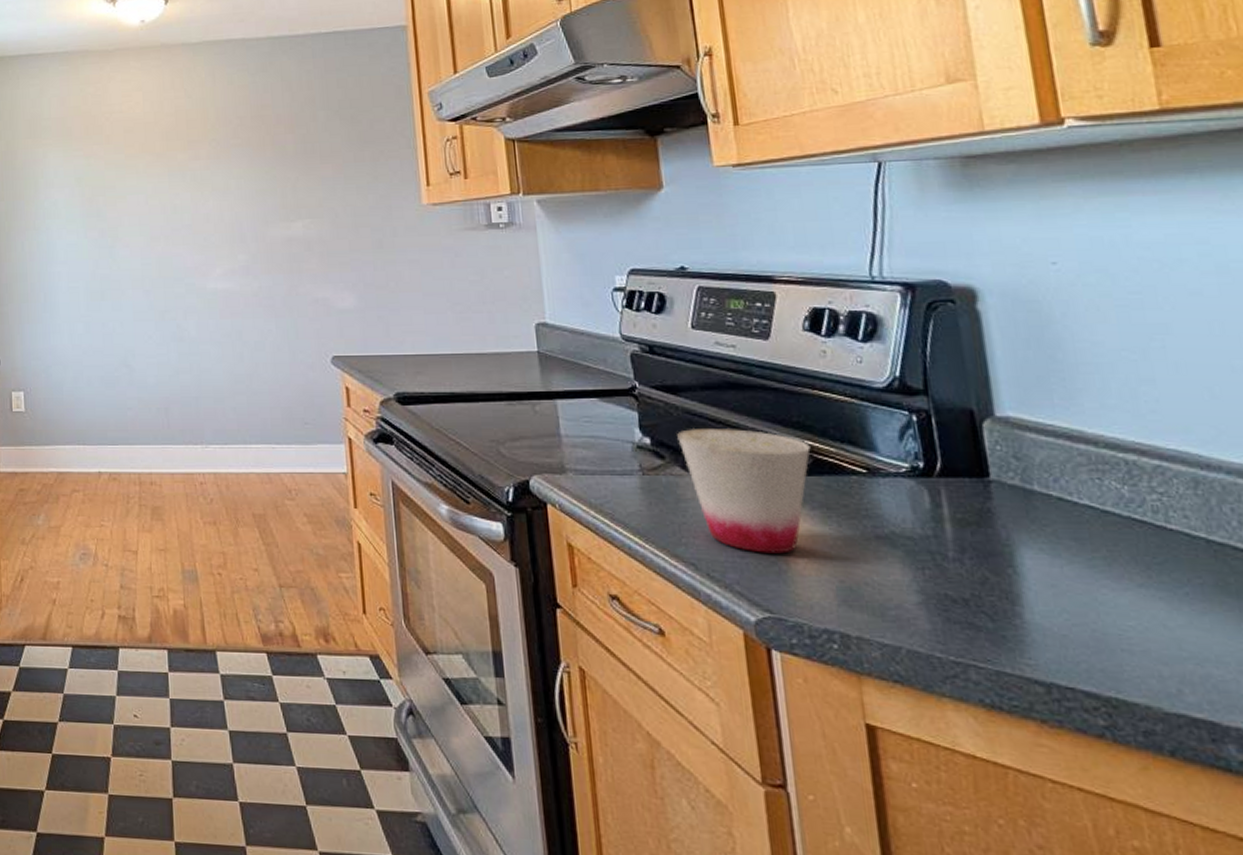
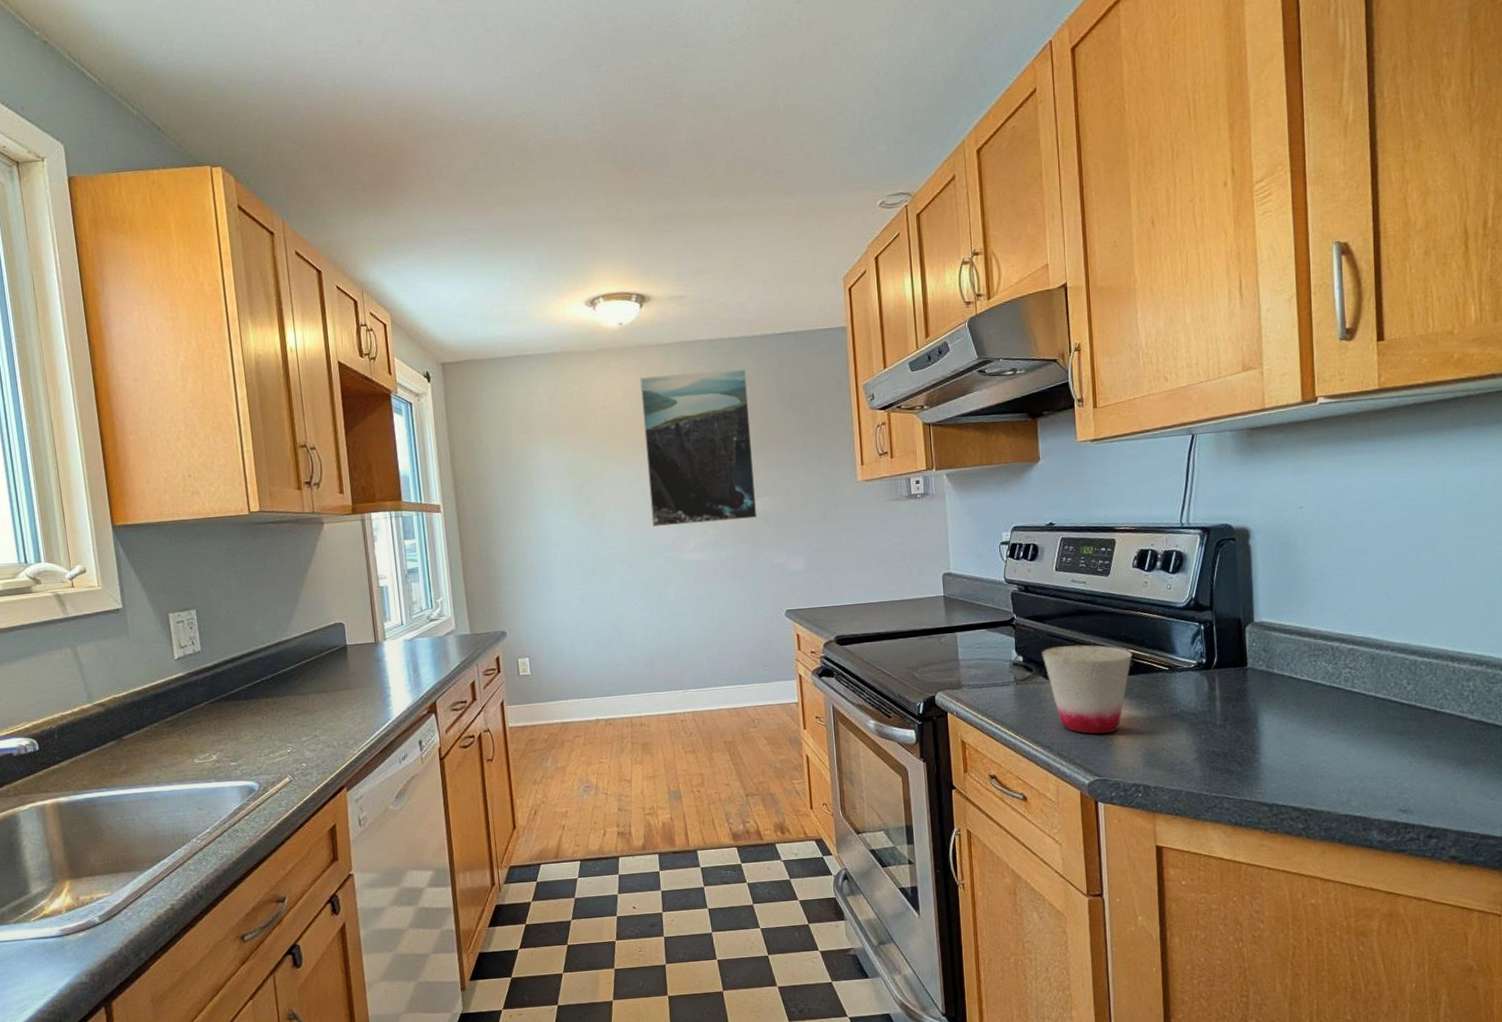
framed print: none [162,71,298,249] -> present [640,368,757,527]

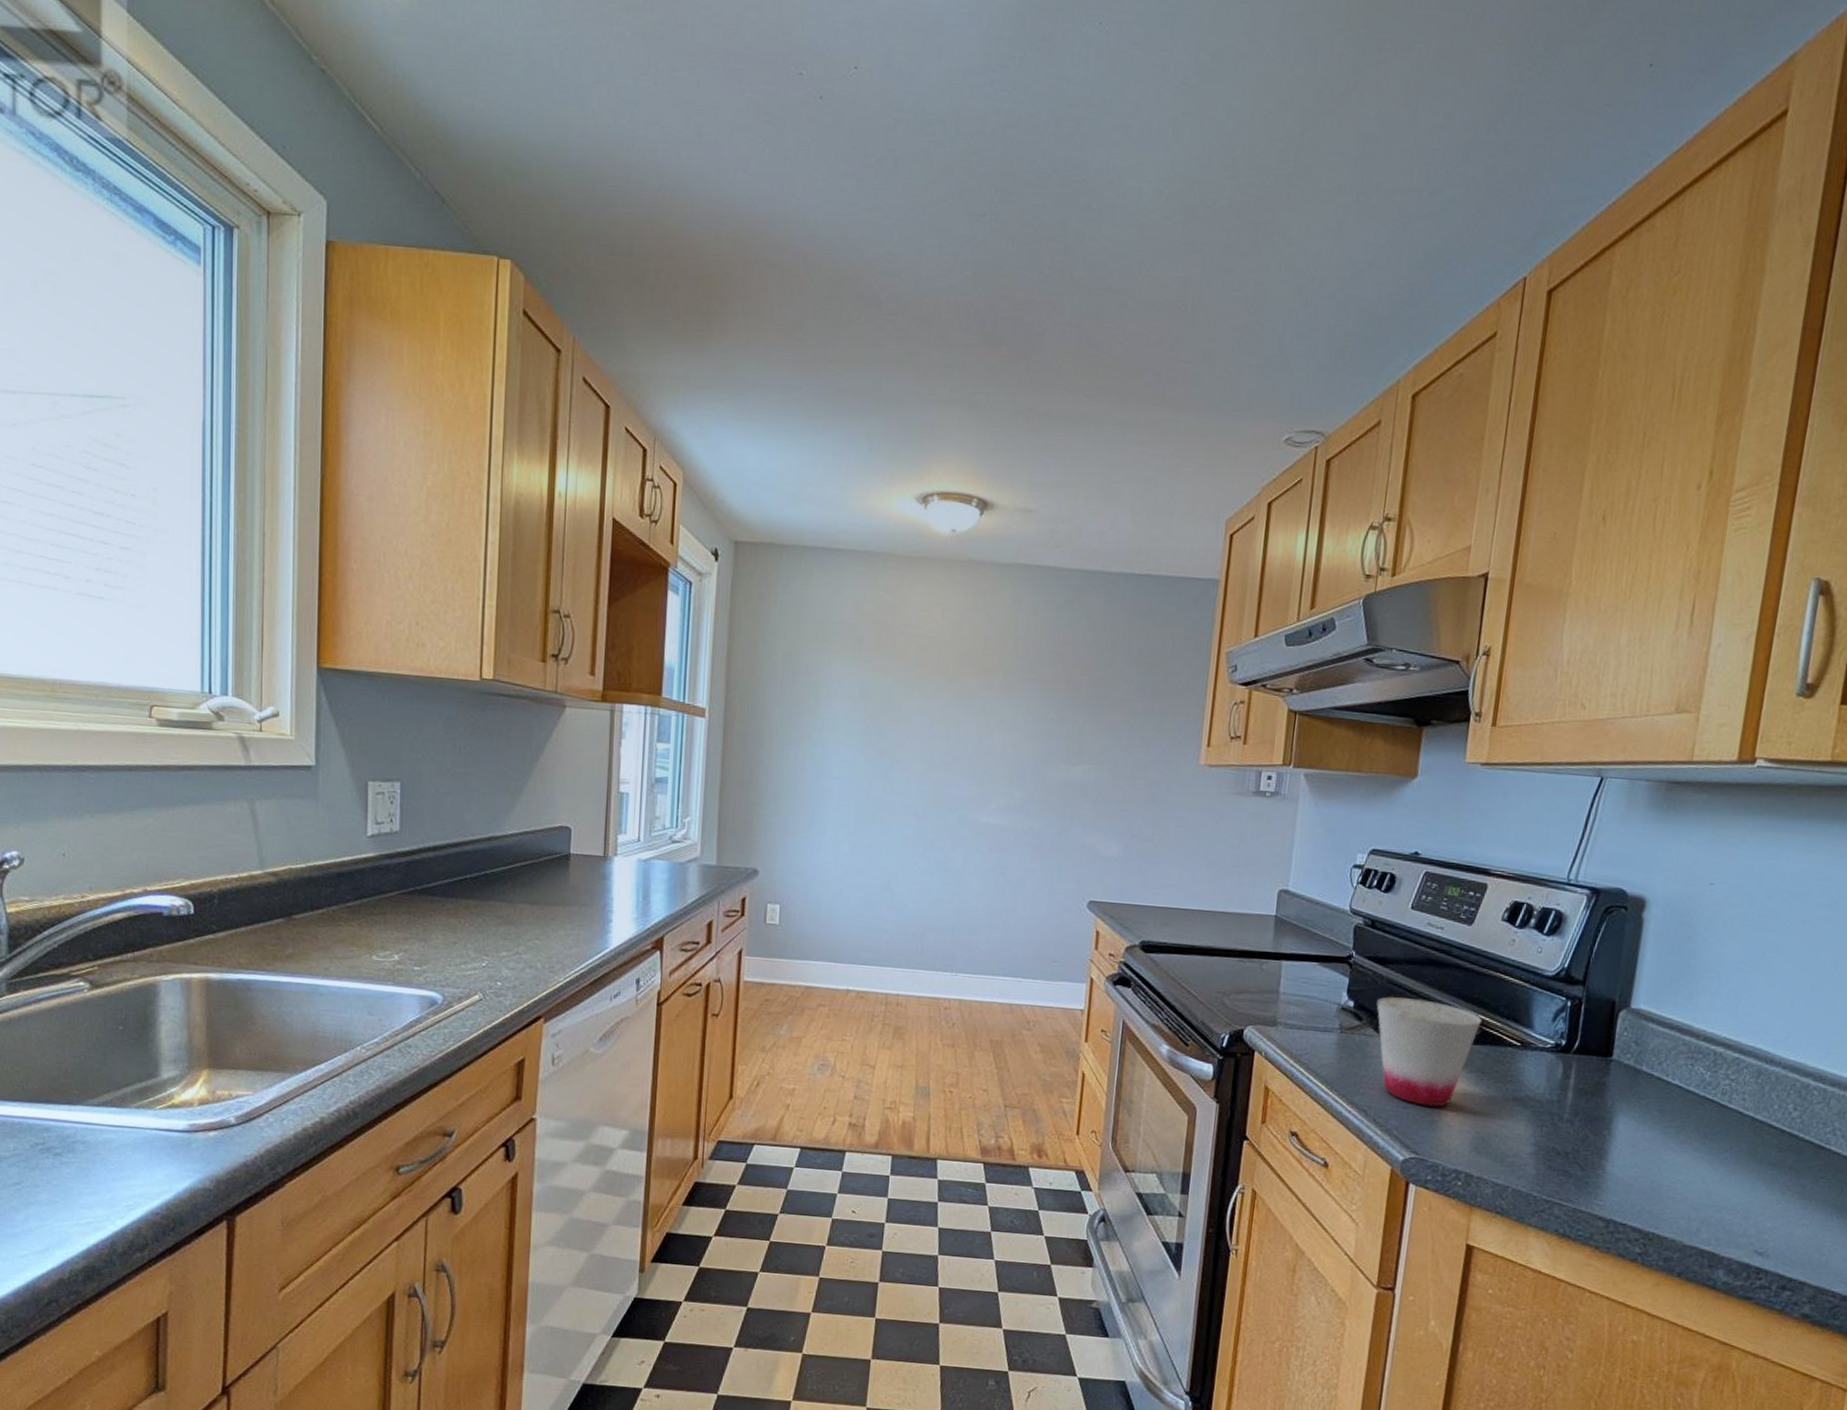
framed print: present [640,368,757,527] -> none [950,598,1092,788]

